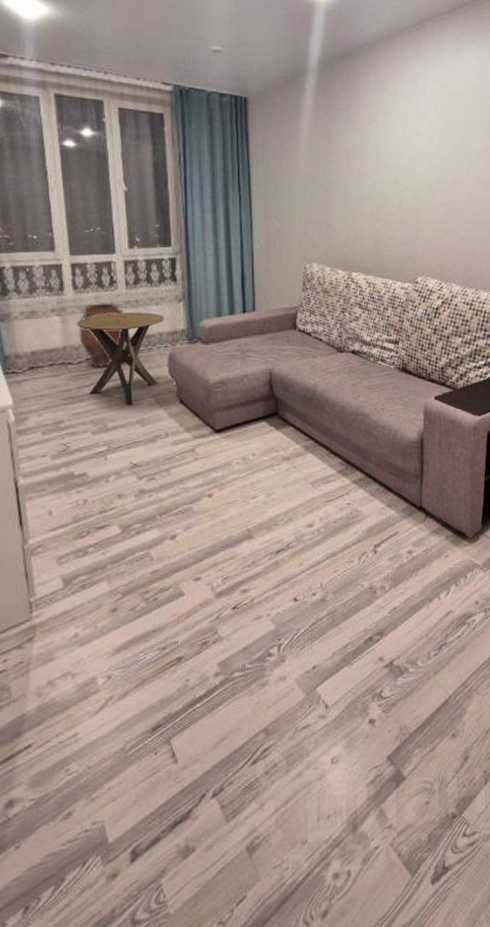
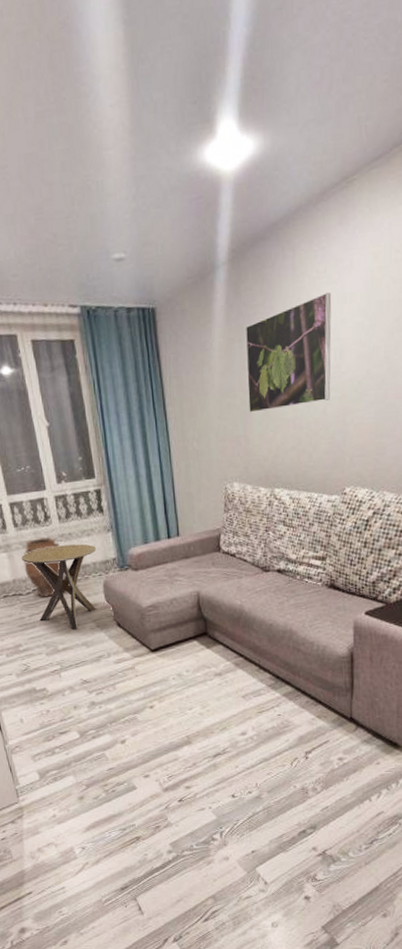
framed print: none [330,108,407,201] -> present [245,293,332,413]

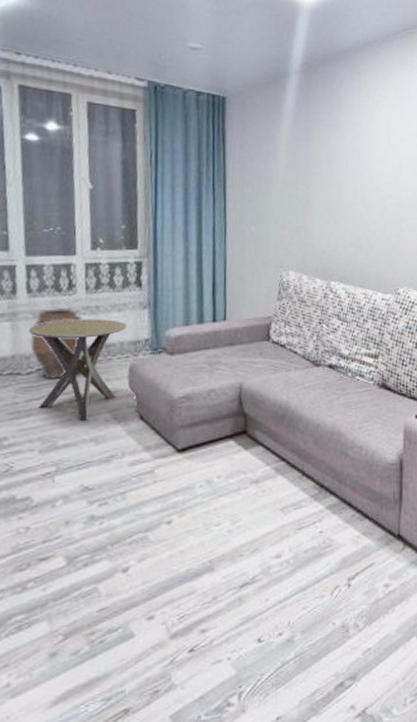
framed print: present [245,293,332,413] -> none [310,114,392,207]

